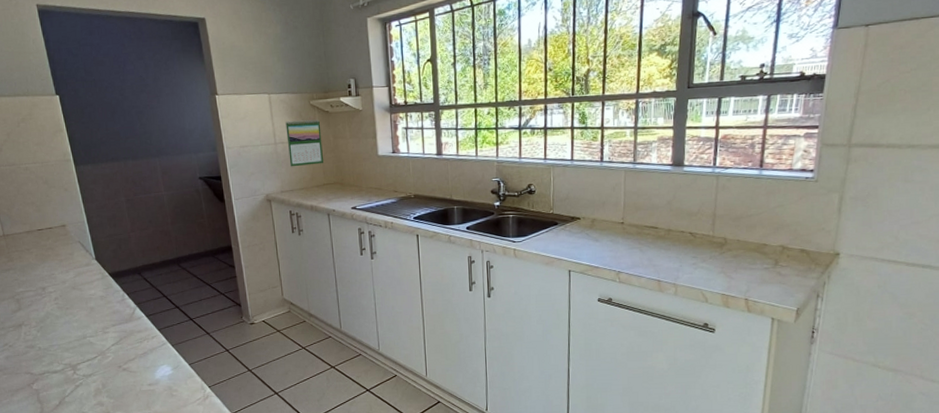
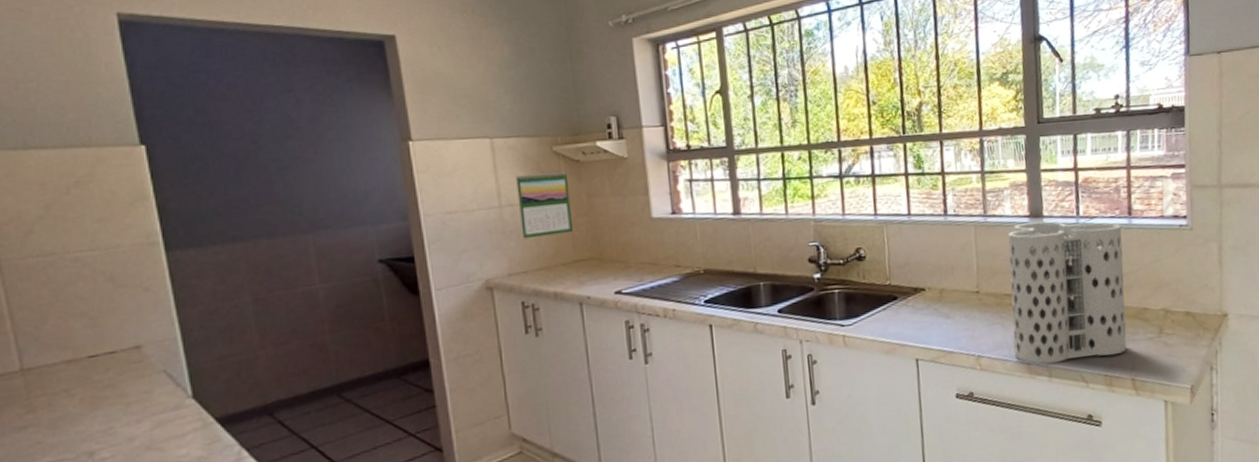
utensil holder: none [648,170,752,282] -> present [1008,222,1127,364]

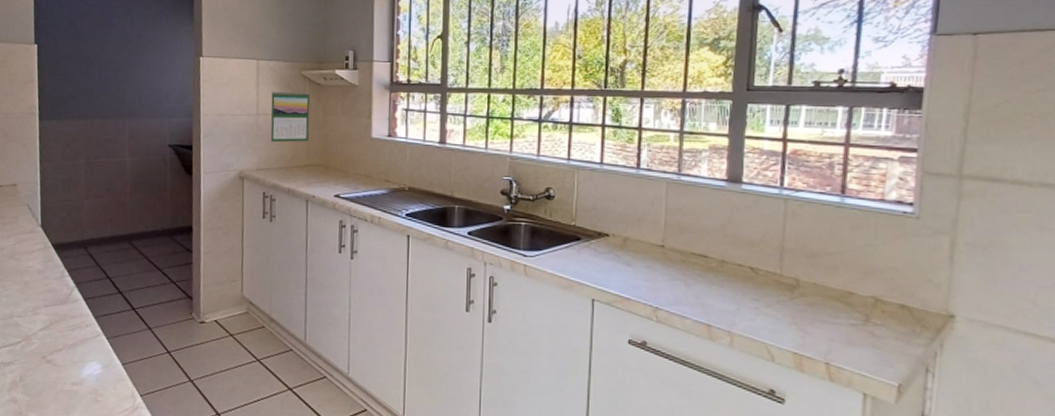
utensil holder: present [1008,222,1127,364] -> none [695,186,831,335]

